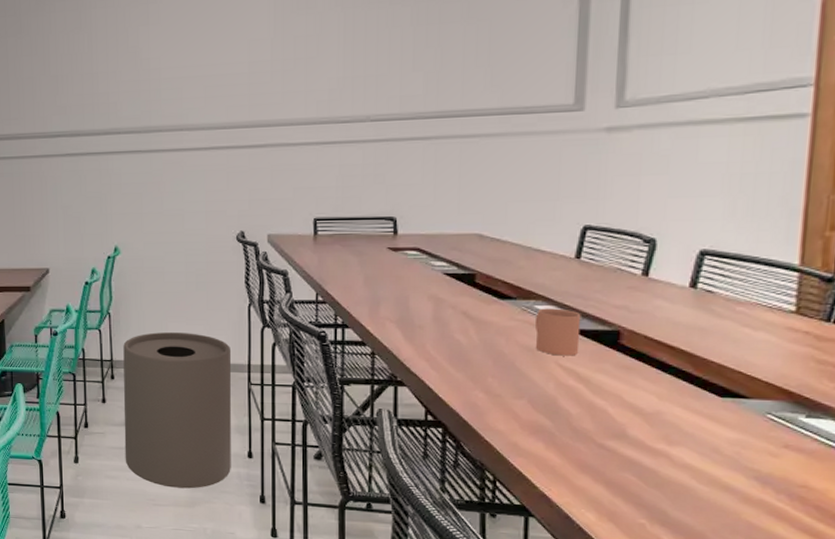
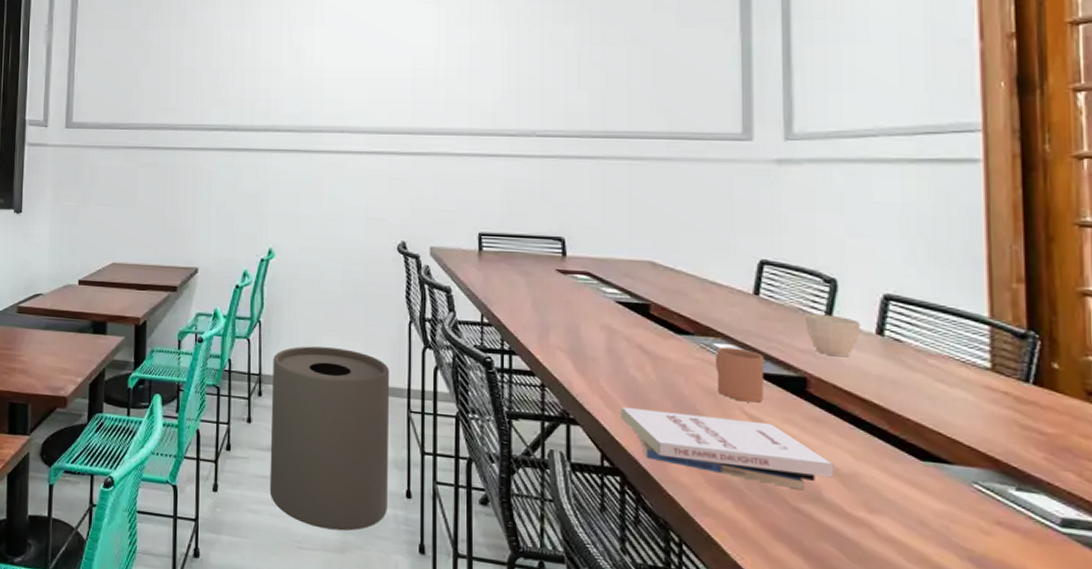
books: none [445,367,640,430] -> present [621,406,835,490]
cup: none [622,272,676,310] -> present [805,313,861,357]

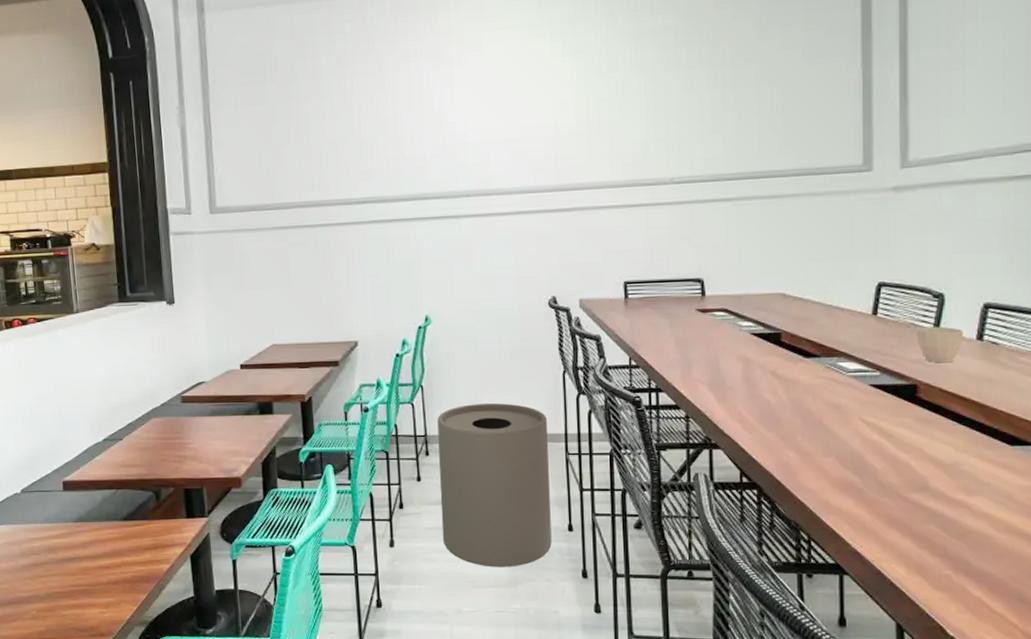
books: present [621,406,835,490] -> none [757,427,939,483]
cup: present [714,347,764,403] -> none [838,364,881,412]

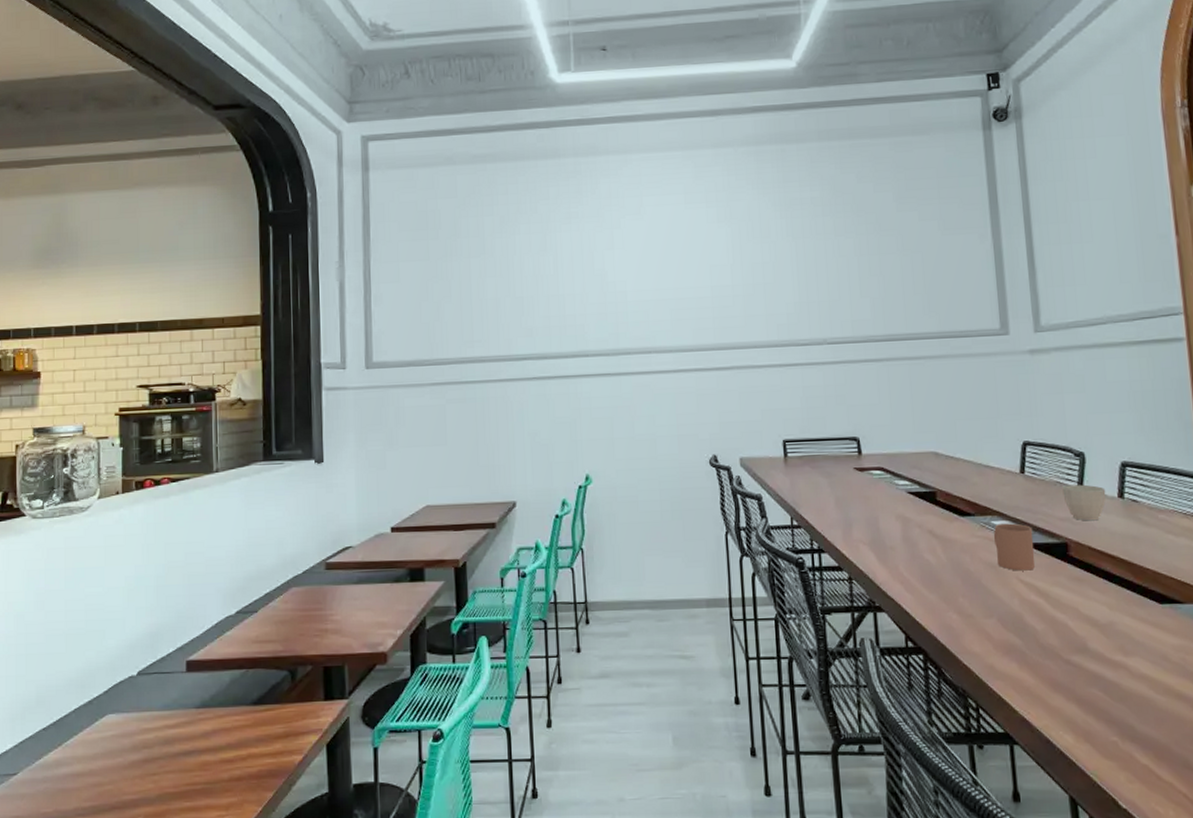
trash can: present [437,403,552,567] -> none [598,566,718,748]
cup: none [838,364,881,412] -> present [993,523,1035,571]

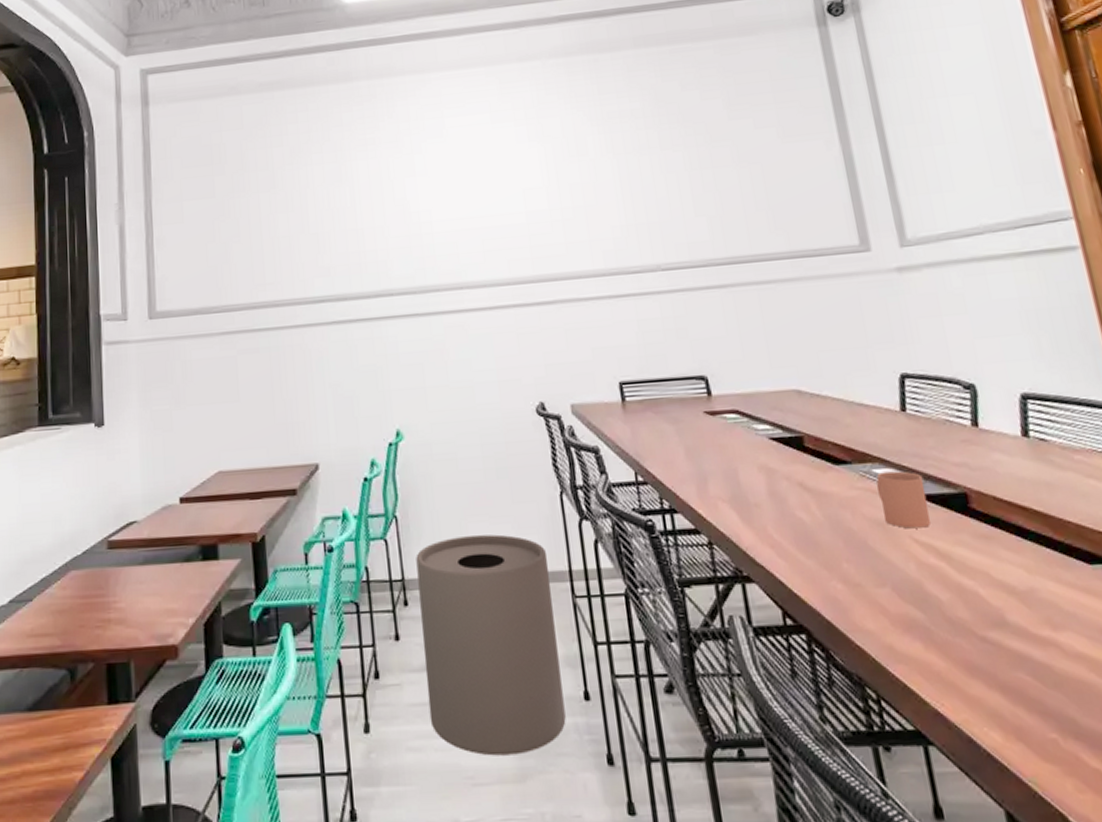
trash can: none [598,566,718,748] -> present [416,534,566,756]
cup: present [1062,484,1106,521] -> none [953,422,1008,466]

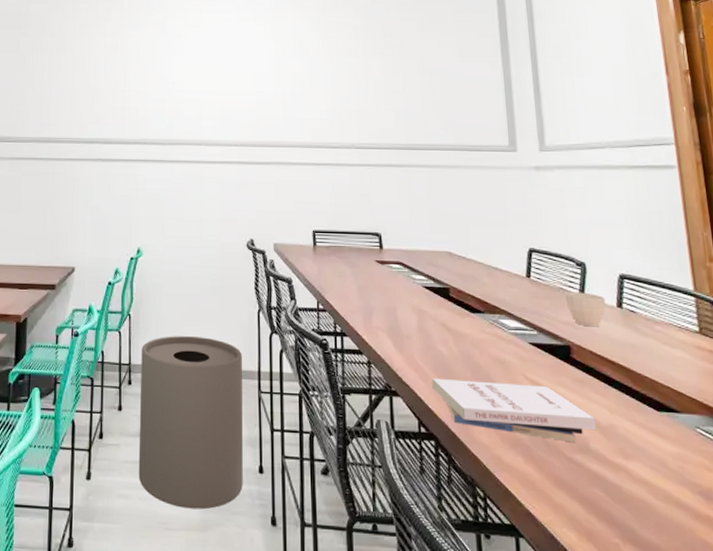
books: none [793,548,1013,617] -> present [432,377,597,443]
cup: present [876,471,930,529] -> none [501,322,540,369]
cup: none [953,422,1008,466] -> present [565,291,606,327]

